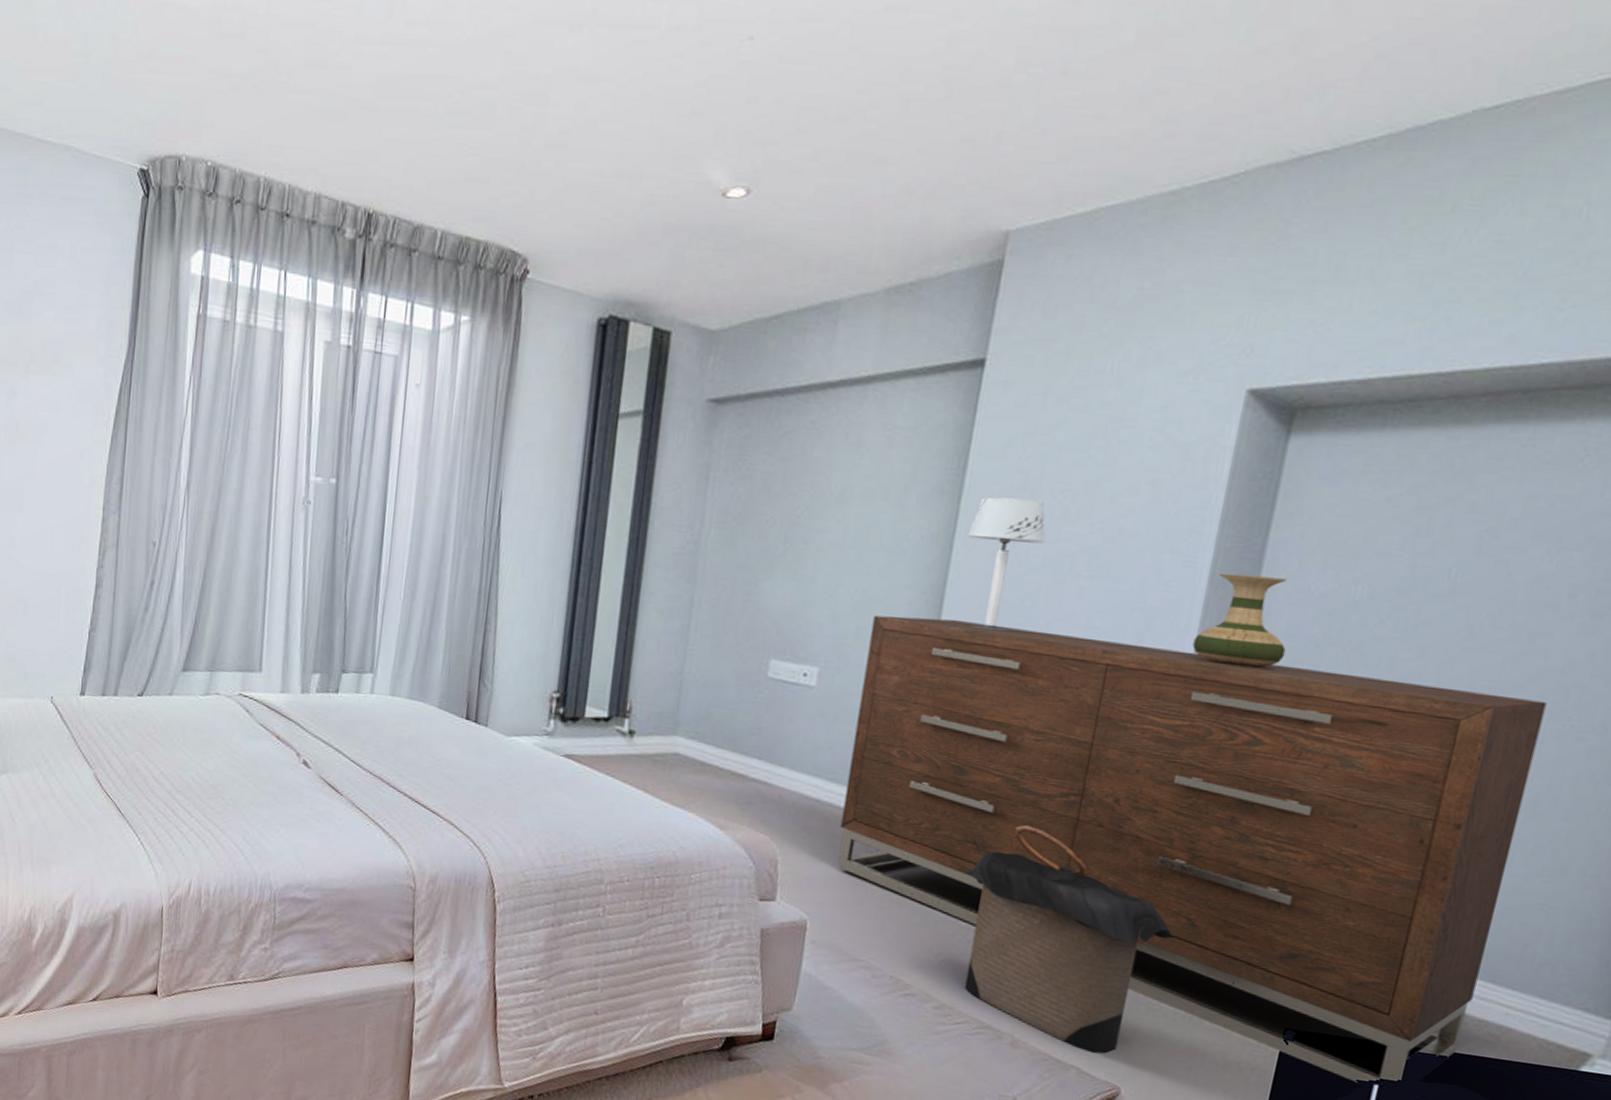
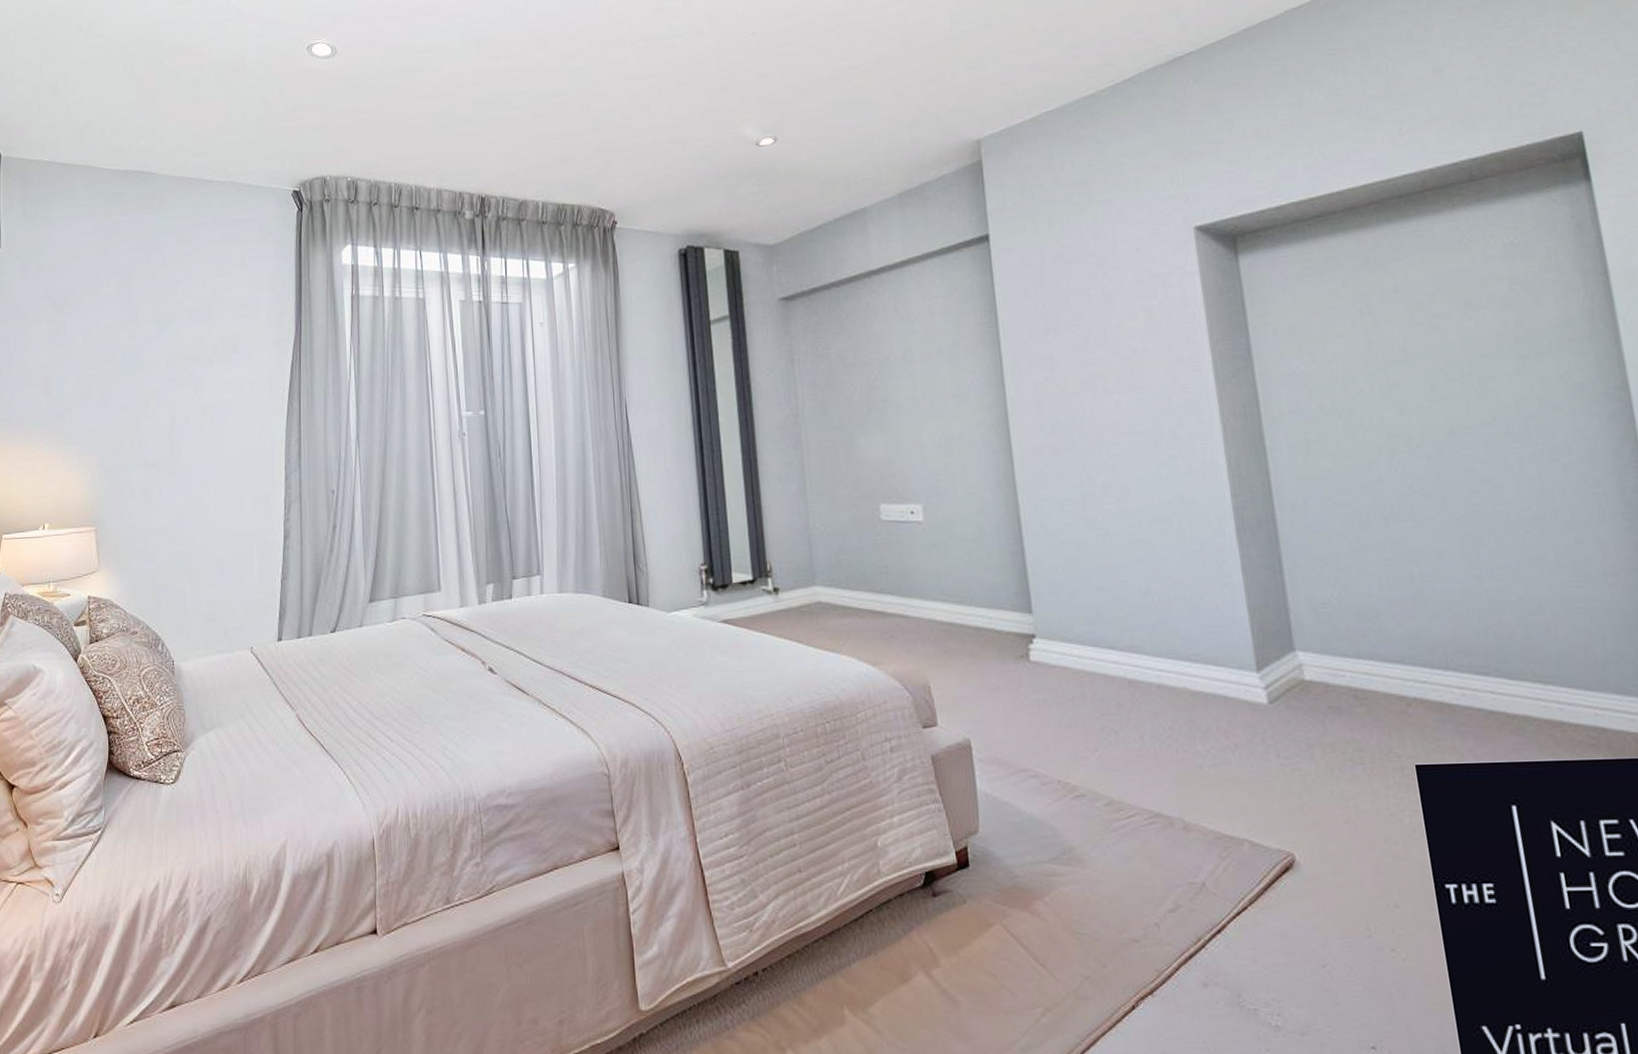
dresser: present [837,615,1547,1083] -> none [956,433,1568,807]
laundry hamper: present [963,824,1173,1054] -> none [1093,613,1291,824]
table lamp: present [967,497,1046,633] -> none [1013,337,1077,450]
vase: present [1192,573,1288,668] -> none [1220,367,1296,445]

